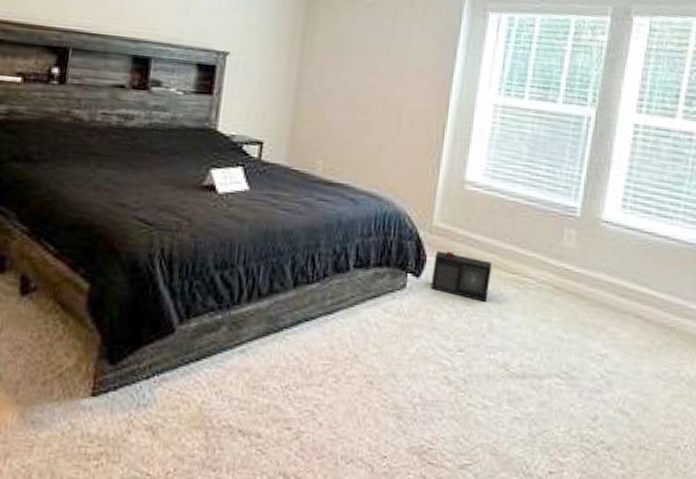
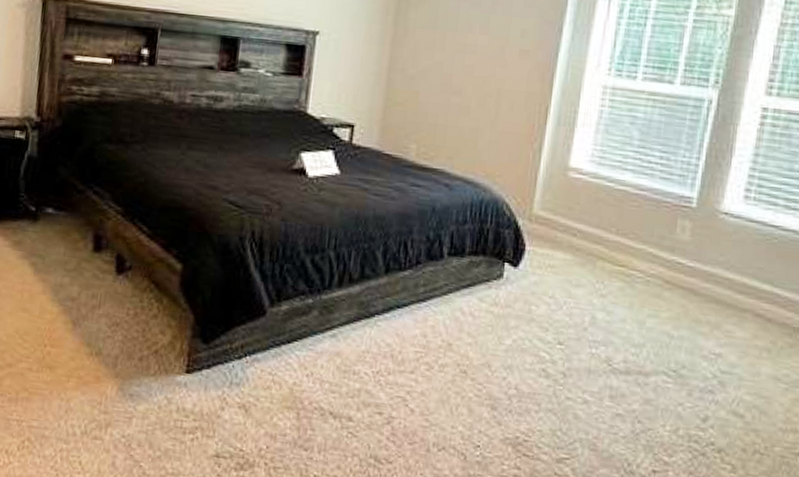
speaker: present [431,250,491,302] -> none [529,240,596,294]

